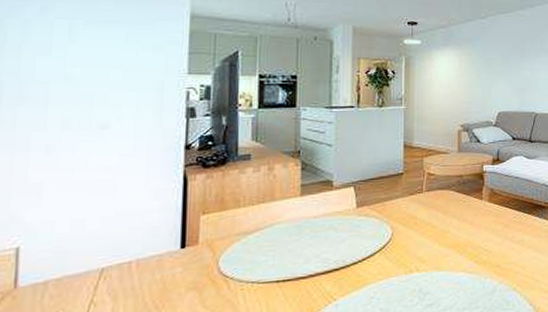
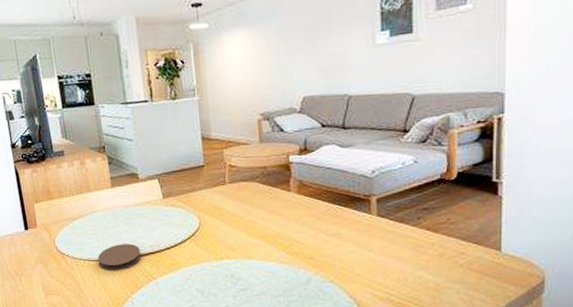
coaster: none [269,259,323,295] -> present [97,243,141,272]

